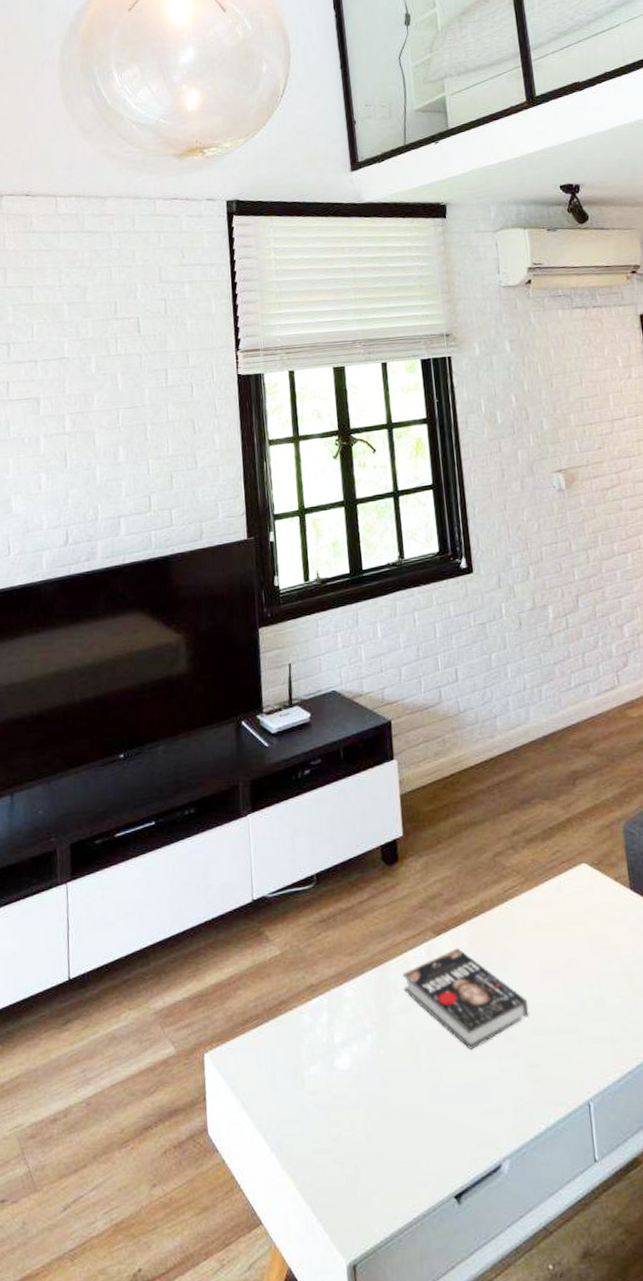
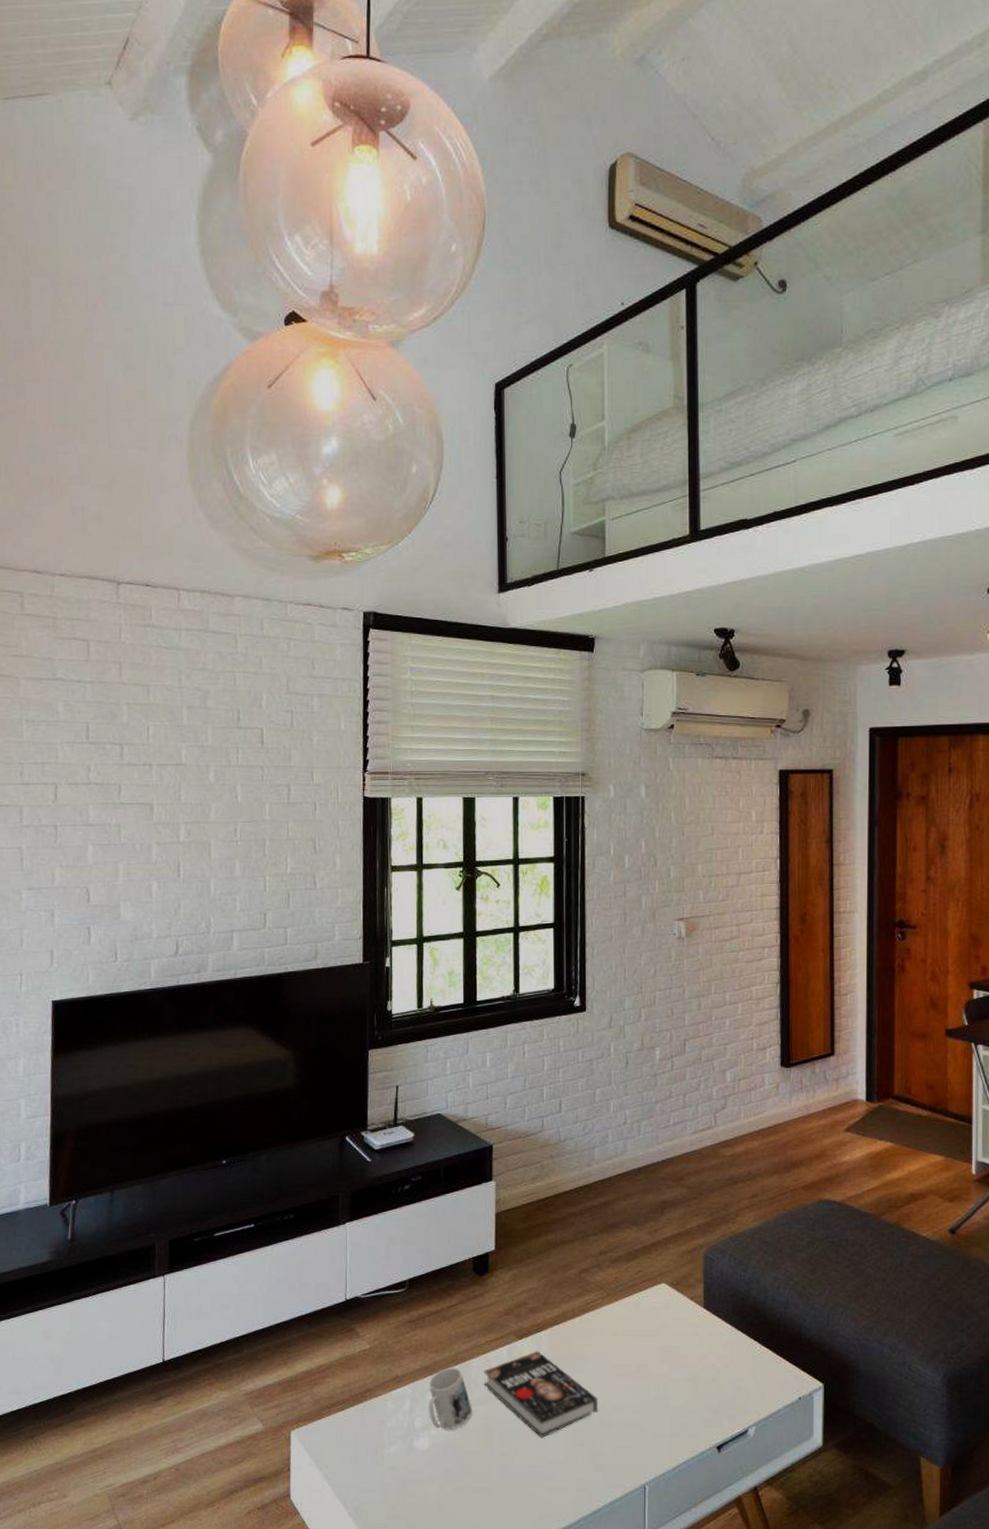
mug: none [345,972,395,1044] -> present [428,1367,473,1429]

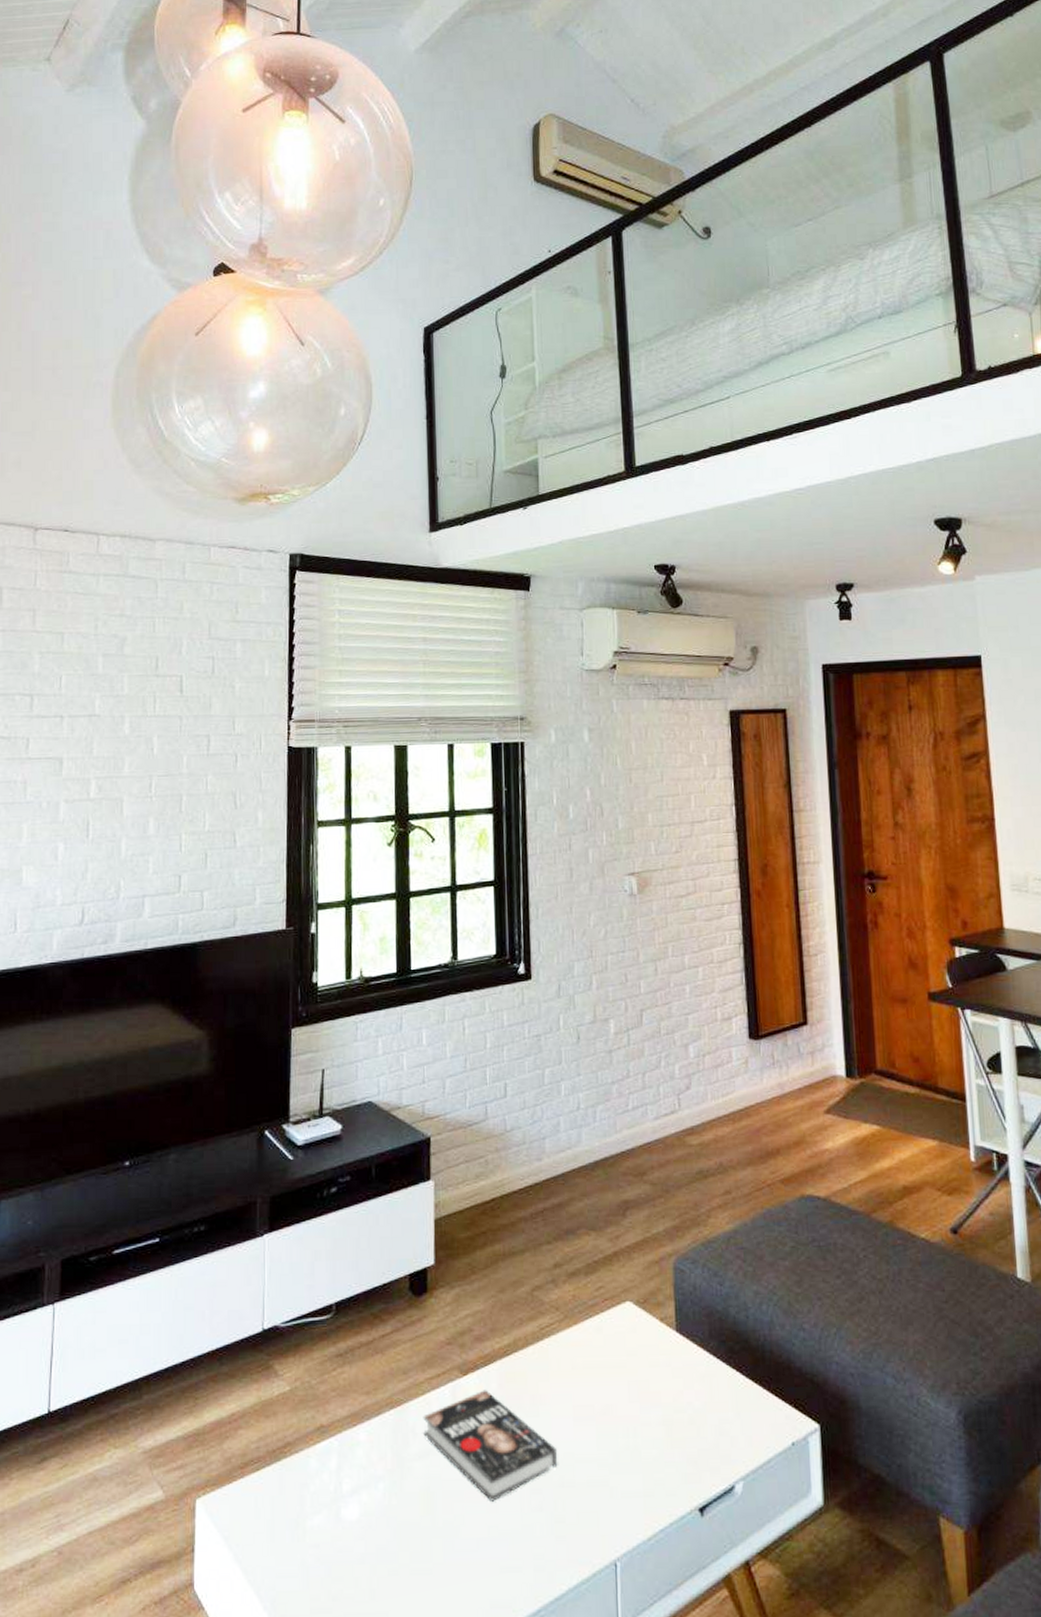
mug: present [428,1367,473,1429] -> none [358,1413,410,1493]

